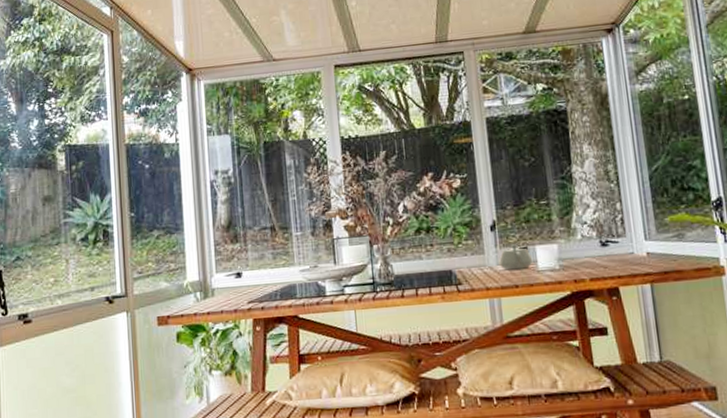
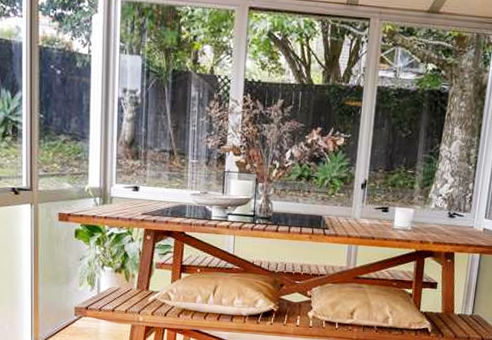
teapot: present [499,244,533,272] -> none [363,203,391,226]

